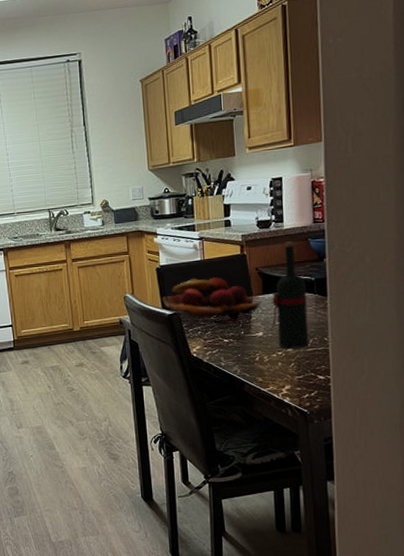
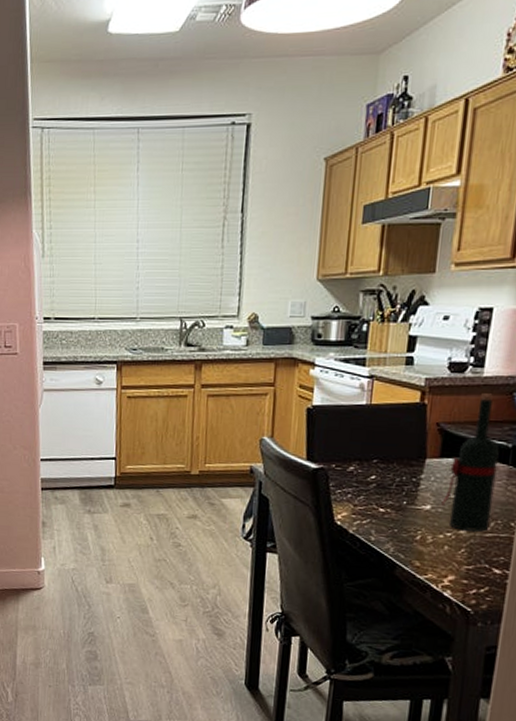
fruit basket: present [162,277,261,323] -> none [308,427,436,489]

